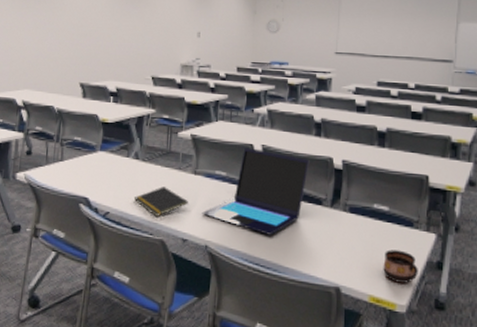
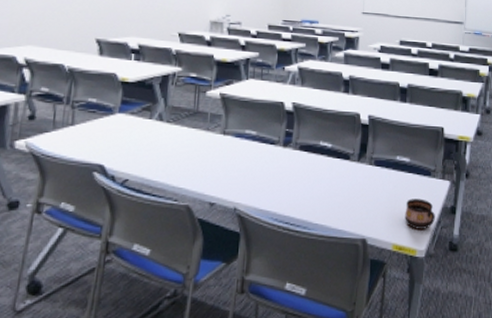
notepad: present [134,187,188,216] -> none [157,149,216,181]
laptop: present [202,148,310,235] -> none [231,106,339,193]

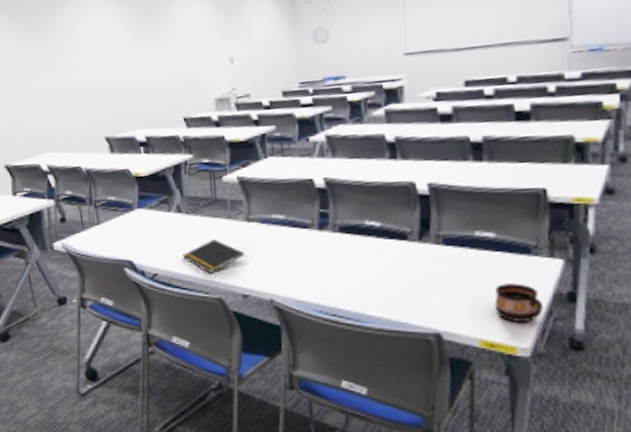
notepad: none [157,149,216,181] -> present [183,239,244,273]

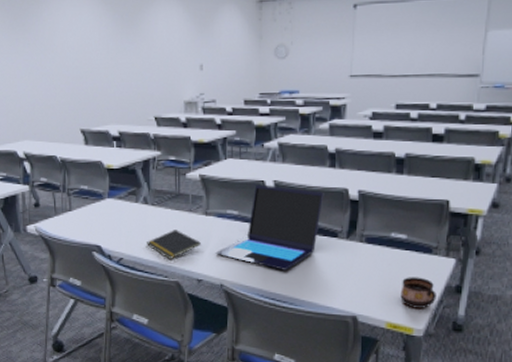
laptop: none [261,183,386,281] -> present [215,184,324,270]

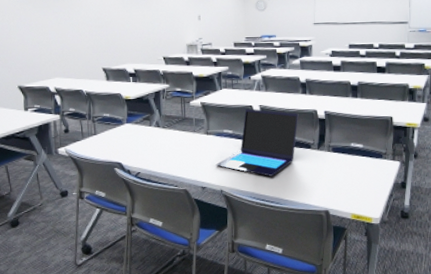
notepad: present [147,230,201,259] -> none [160,147,204,171]
cup: present [400,277,436,308] -> none [361,177,388,202]

